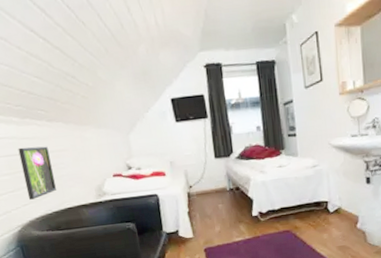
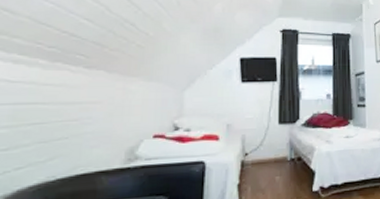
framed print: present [18,146,57,200] -> none [26,95,76,162]

